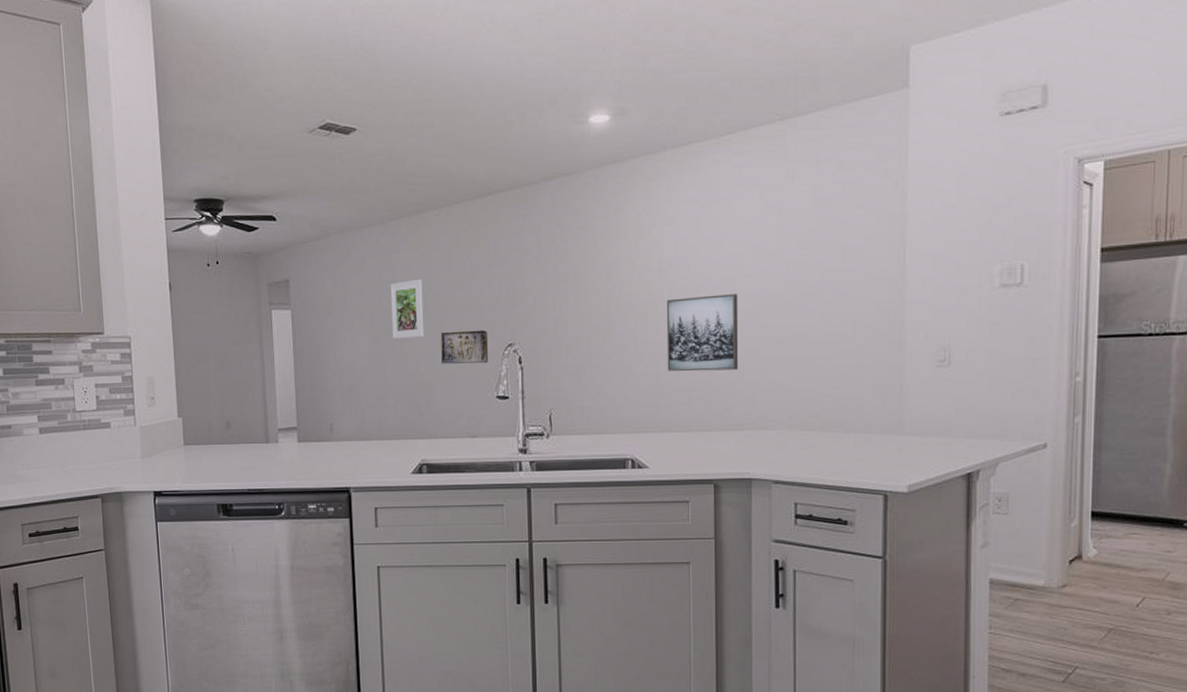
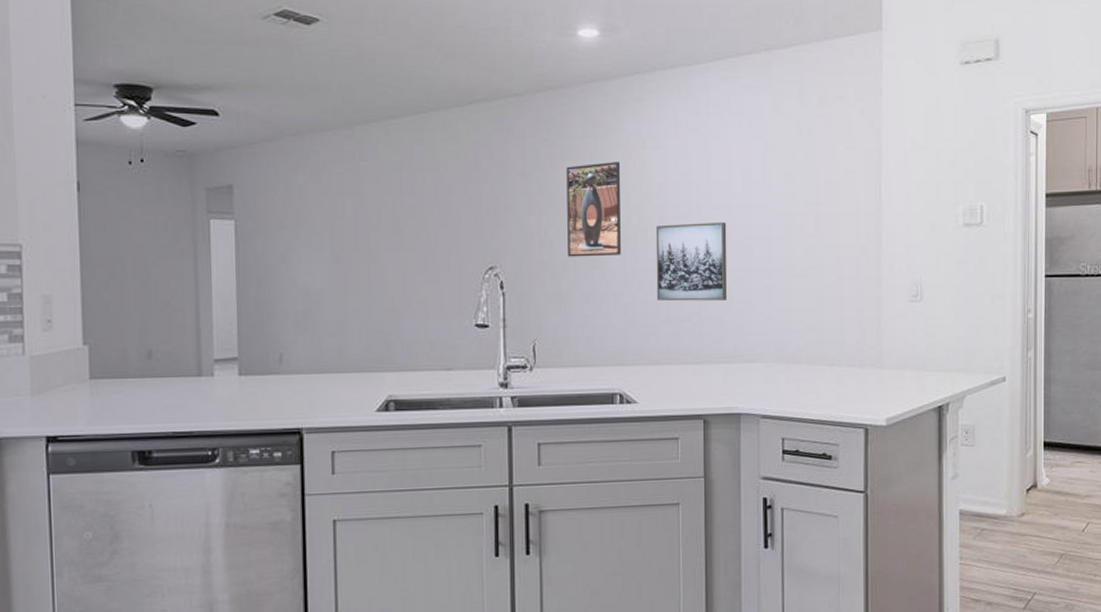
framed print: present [390,280,425,339] -> none [355,192,394,258]
relief sculpture: present [441,330,489,364] -> none [412,251,467,288]
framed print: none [579,240,632,333] -> present [566,162,621,257]

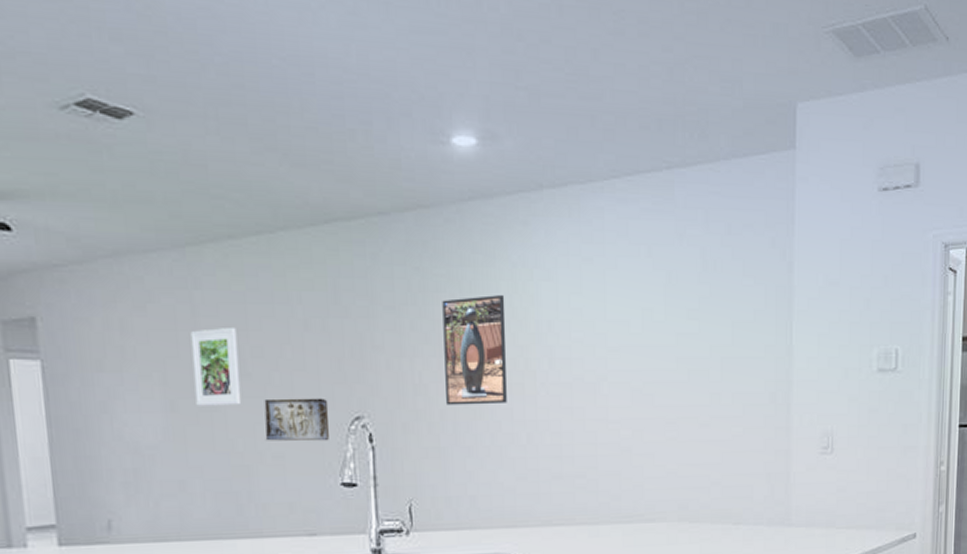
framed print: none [355,192,394,258] -> present [190,328,242,406]
relief sculpture: none [412,251,467,288] -> present [264,398,330,442]
wall art: present [655,222,728,301] -> none [545,366,626,455]

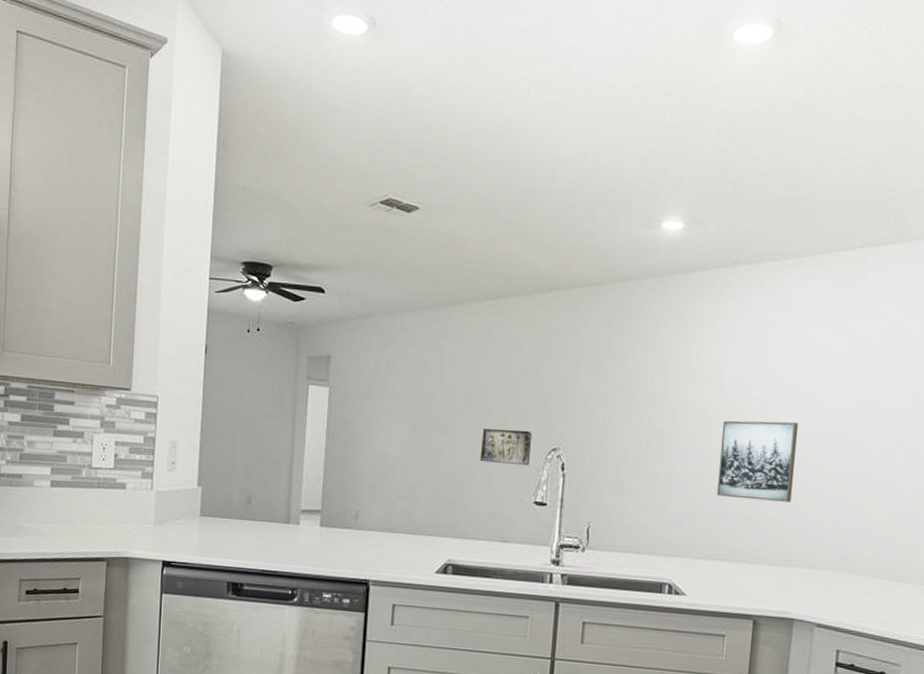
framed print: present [190,328,242,406] -> none [432,370,470,432]
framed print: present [442,295,507,405] -> none [630,354,693,447]
wall art: none [545,366,626,455] -> present [716,420,799,502]

